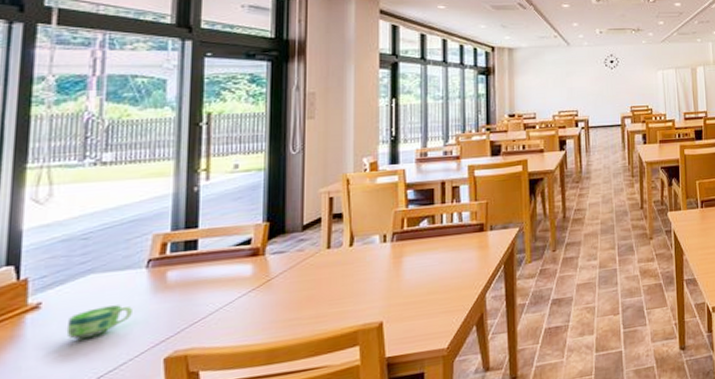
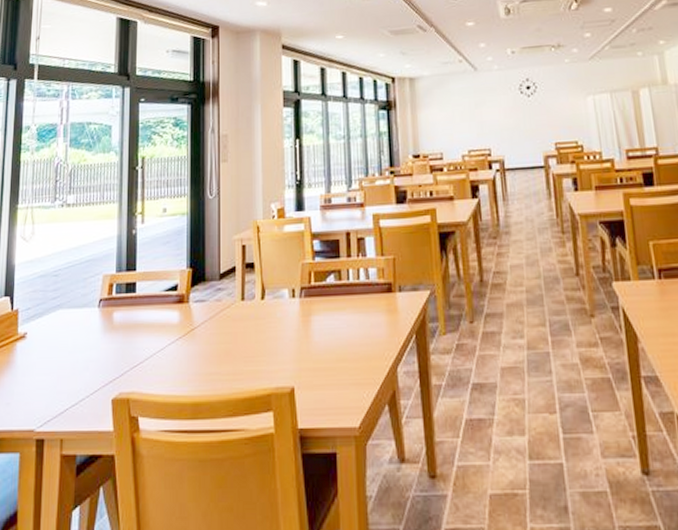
cup: present [66,305,132,340] -> none [43,341,88,372]

